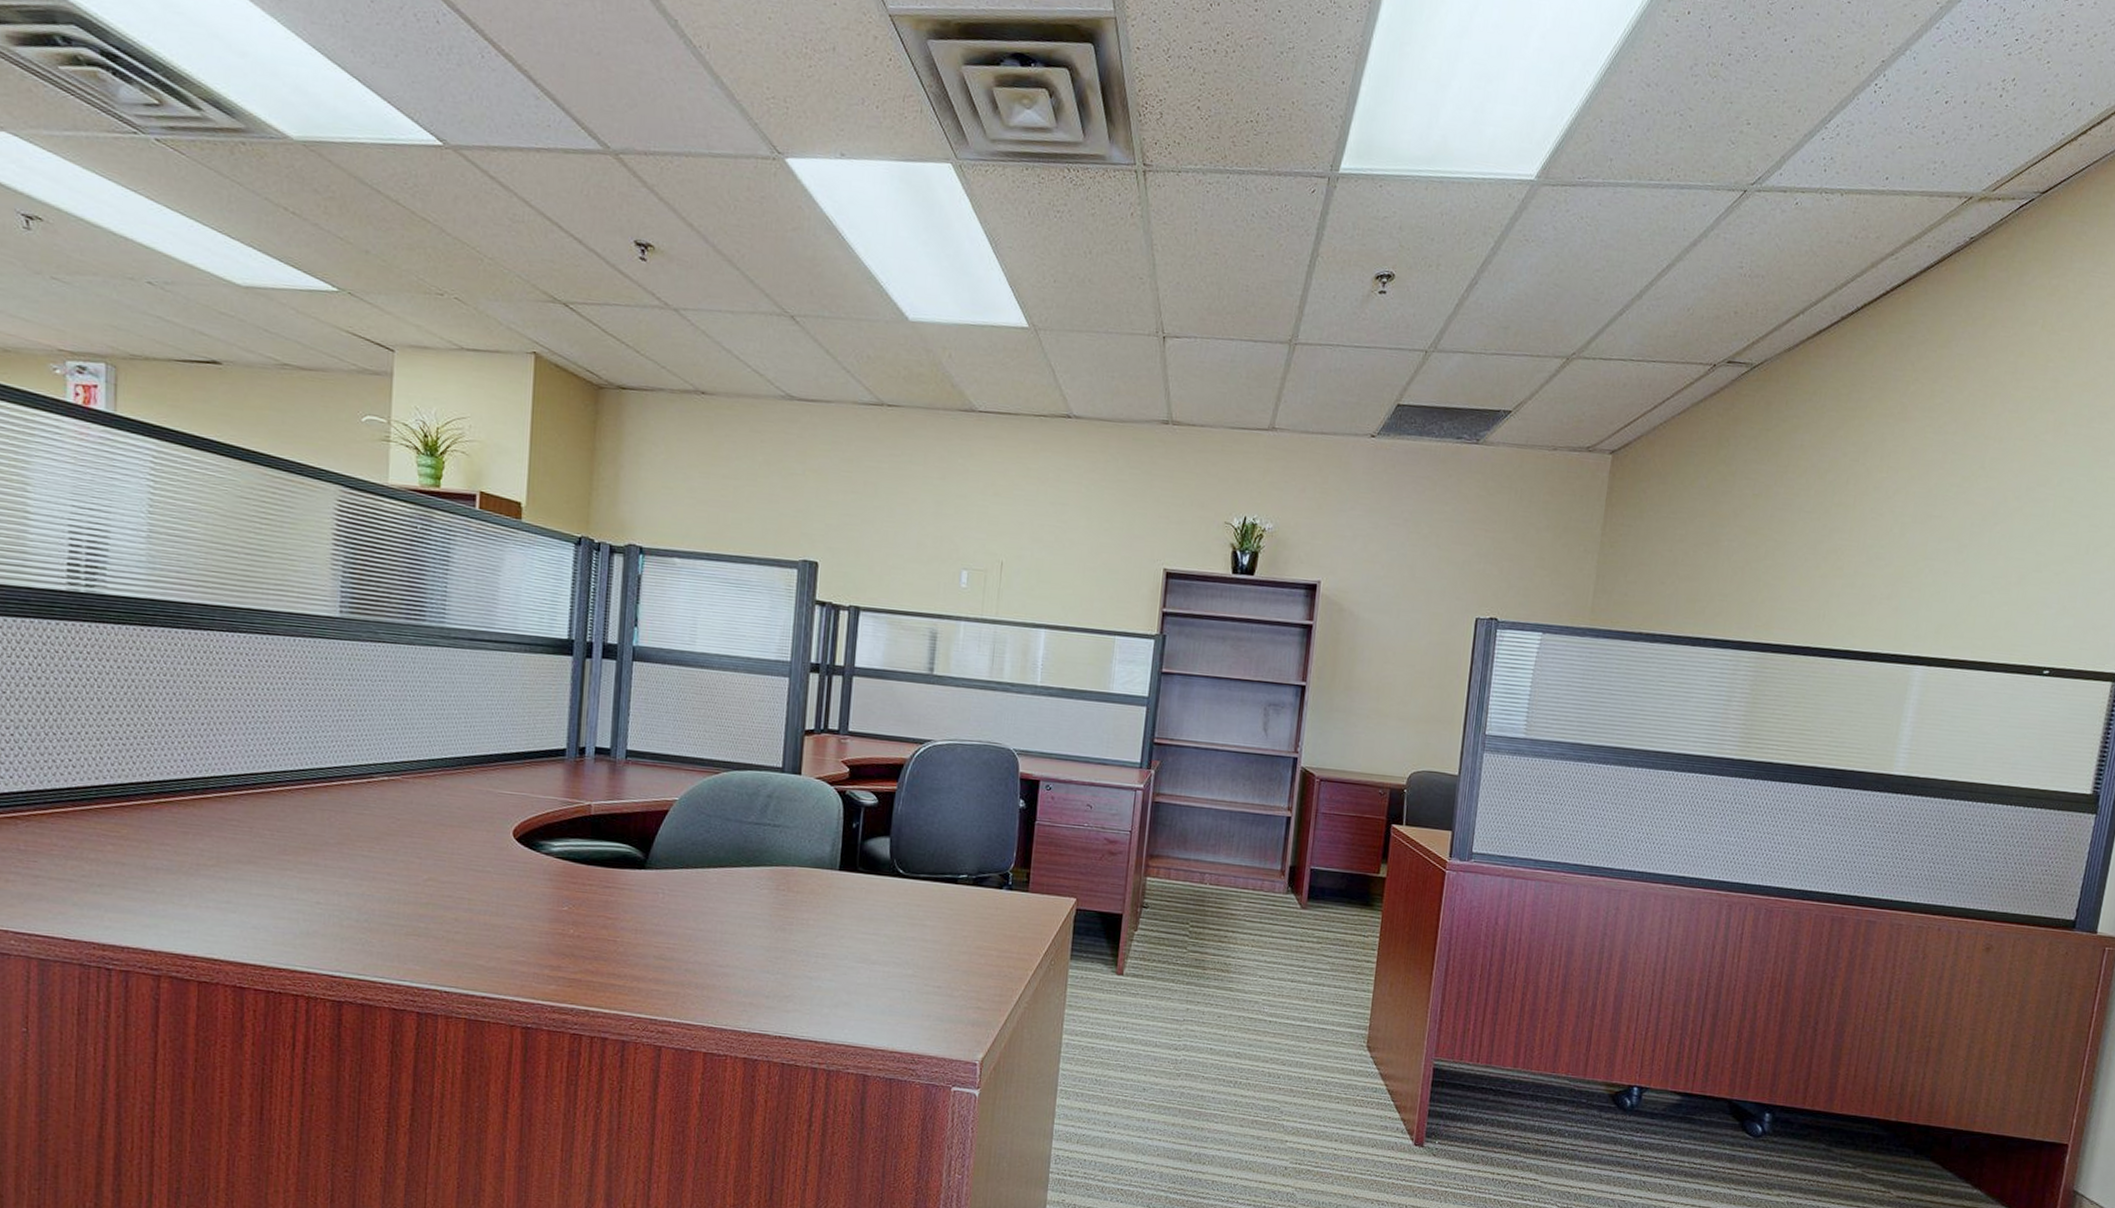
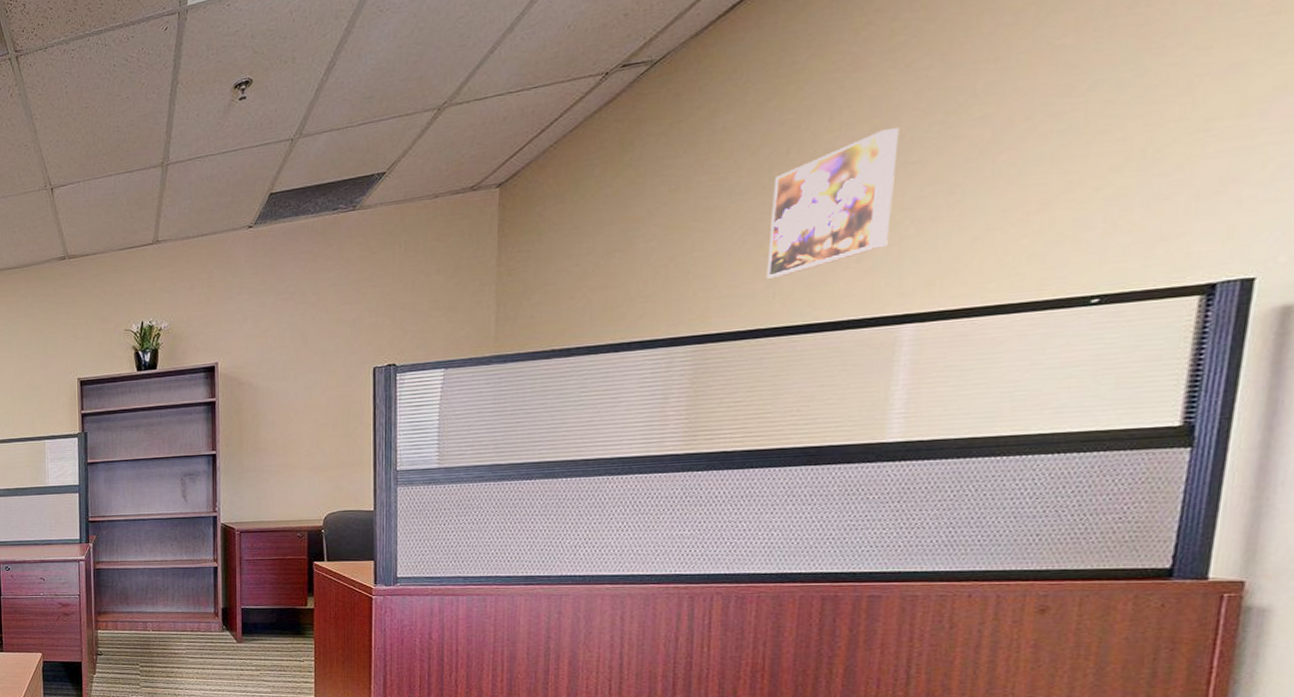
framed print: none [1819,480,1930,601] -> present [766,128,900,279]

